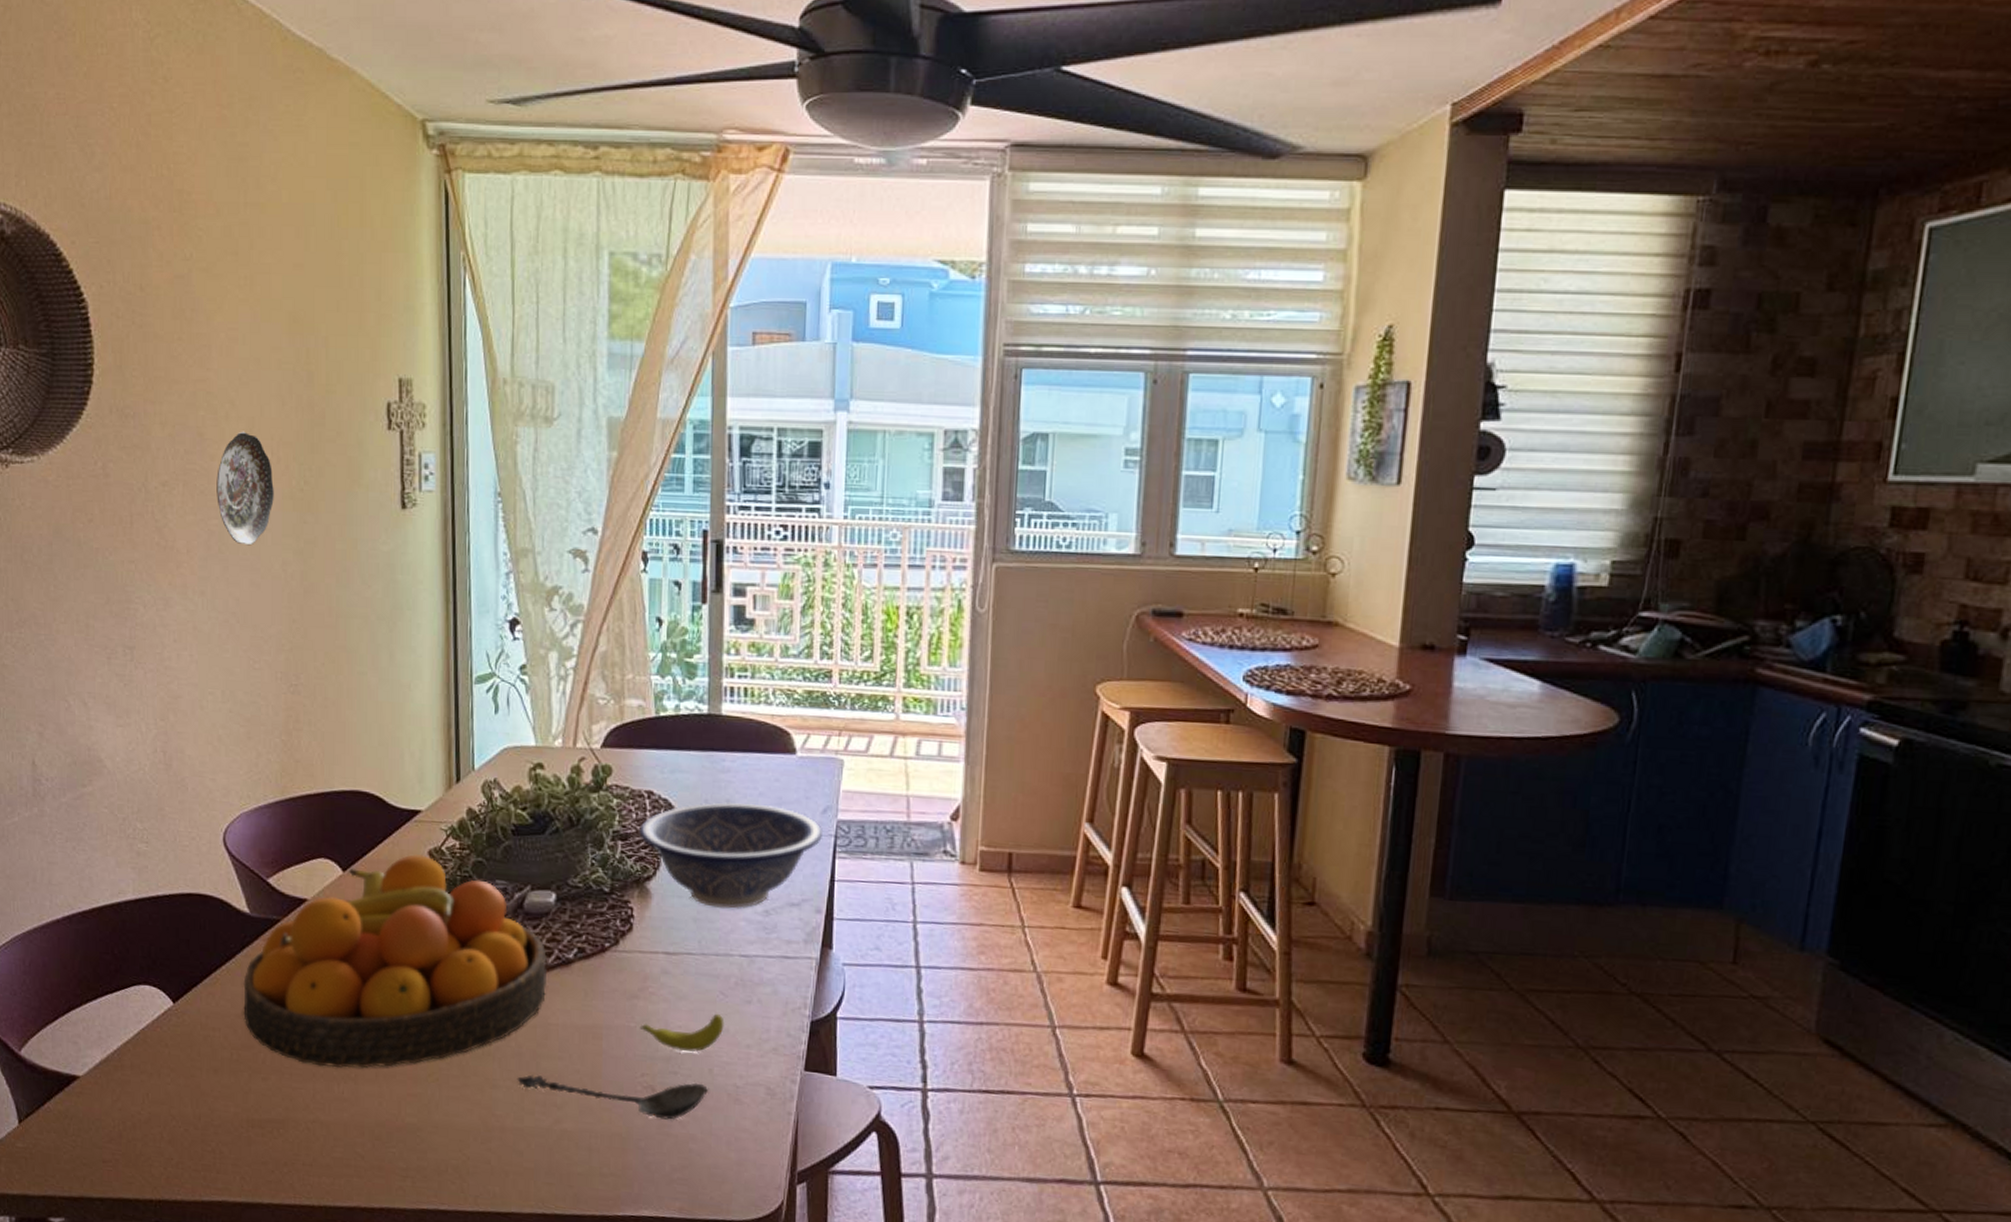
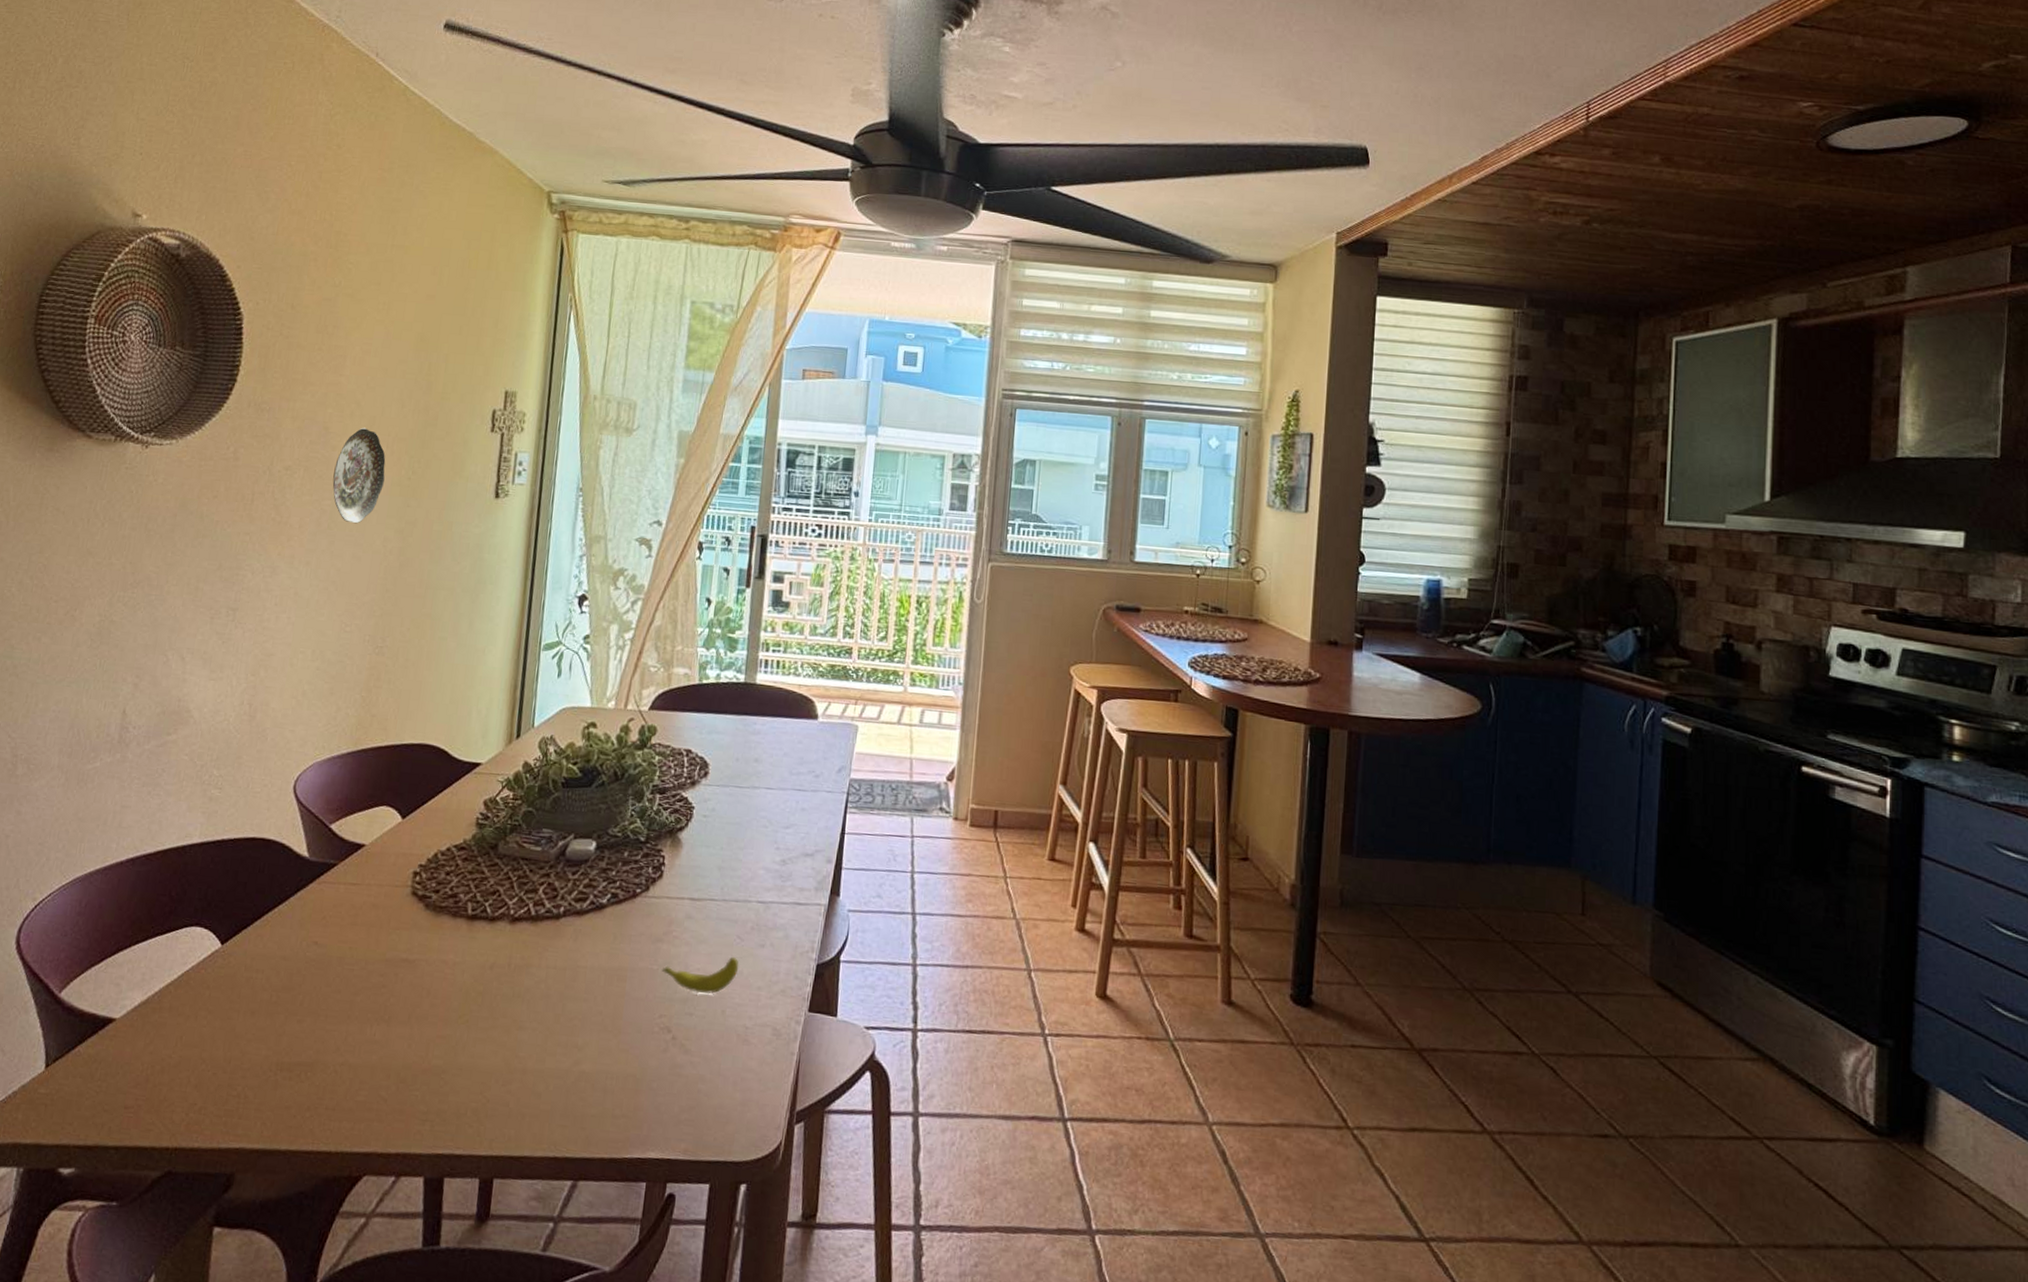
fruit bowl: present [243,854,547,1068] -> none [288,804,582,1010]
spoon: present [517,1075,708,1120] -> none [543,1016,720,1061]
decorative bowl: present [638,801,824,909] -> none [675,760,838,858]

